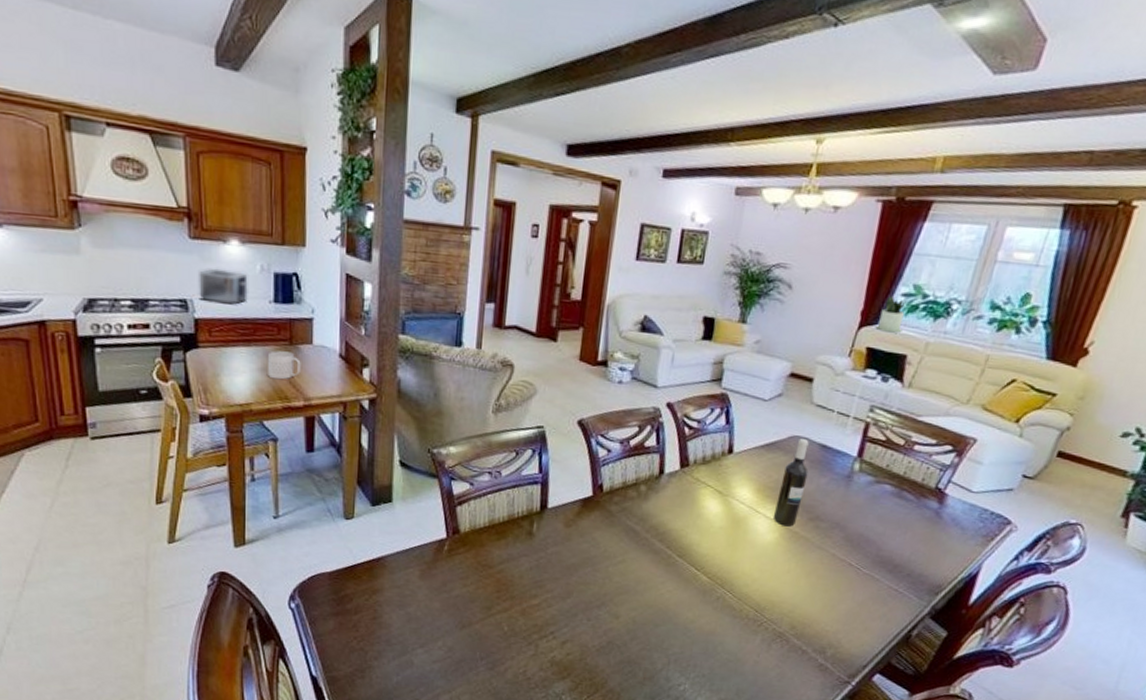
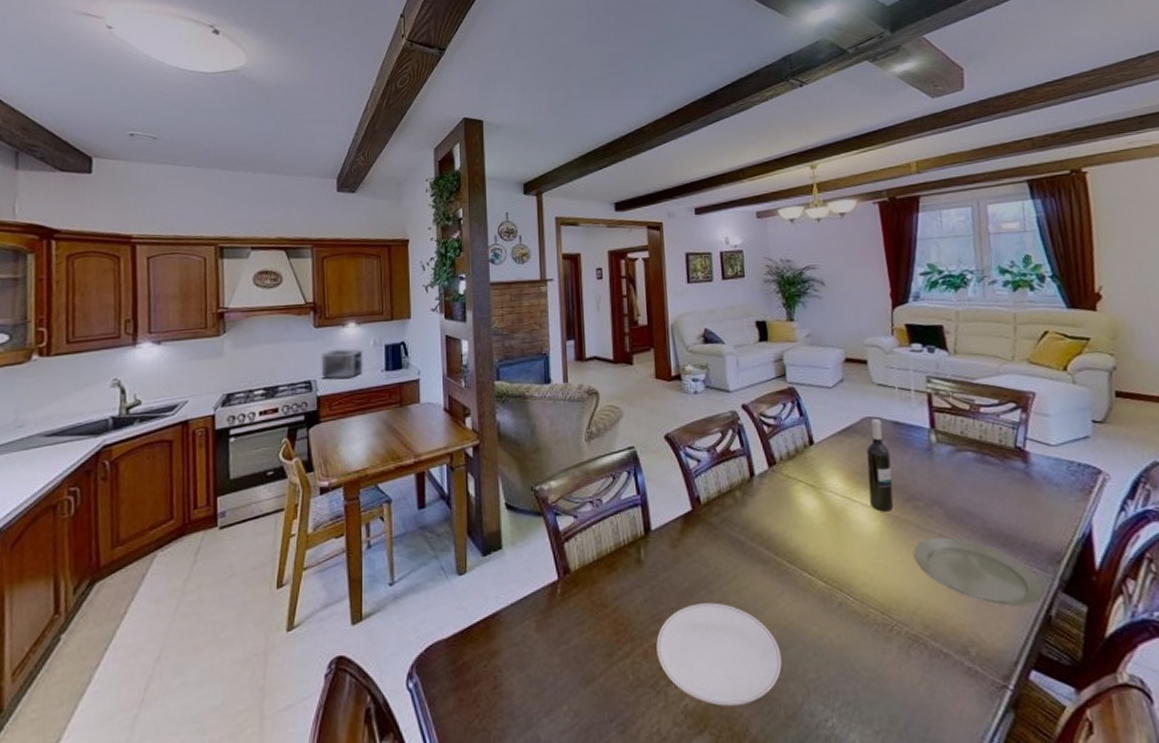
mug: present [267,351,301,380] -> none [380,413,410,442]
plate: none [534,577,652,664] -> present [656,602,782,706]
plate: none [801,556,914,624] -> present [914,537,1044,607]
planter: present [875,296,906,333] -> none [906,277,931,309]

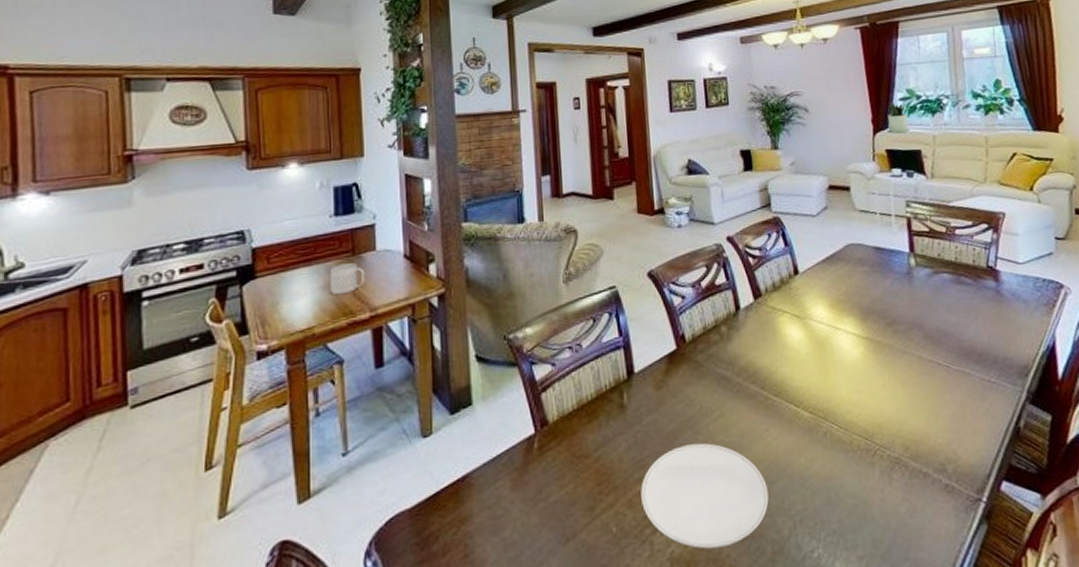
toaster: present [321,349,363,379] -> none [257,193,307,228]
mug: none [380,413,410,442] -> present [329,263,365,296]
wine bottle: present [866,419,894,512] -> none [849,245,876,338]
planter: none [906,277,931,309] -> present [887,102,910,134]
plate: present [914,537,1044,607] -> none [895,358,1013,422]

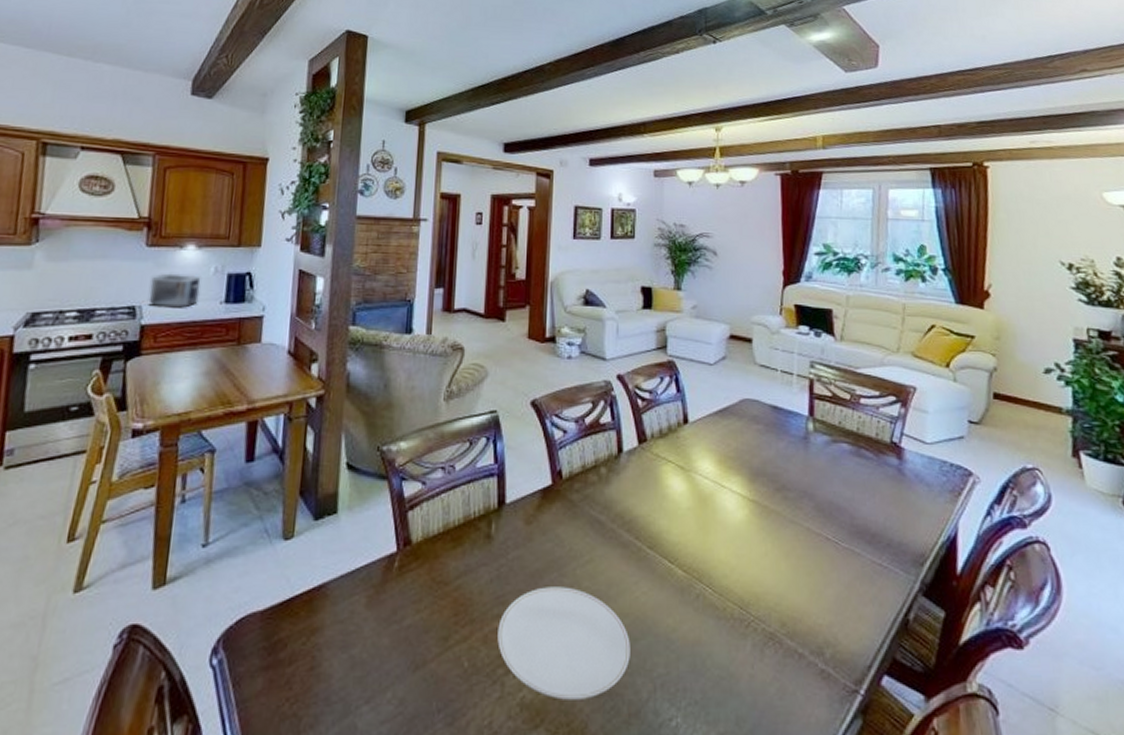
toaster: none [257,193,307,228] -> present [149,273,201,308]
mug: present [329,263,365,296] -> none [211,352,248,383]
planter: present [887,102,910,134] -> none [798,256,823,289]

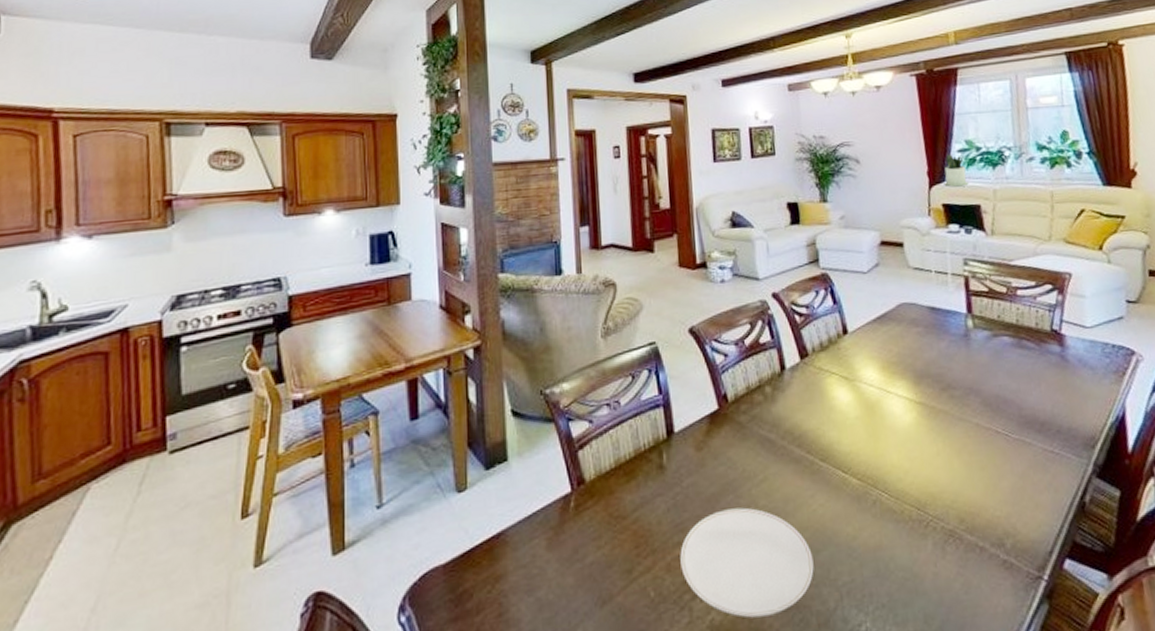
toaster: present [149,273,201,308] -> none [293,240,343,275]
planter: none [798,256,823,289] -> present [944,154,969,187]

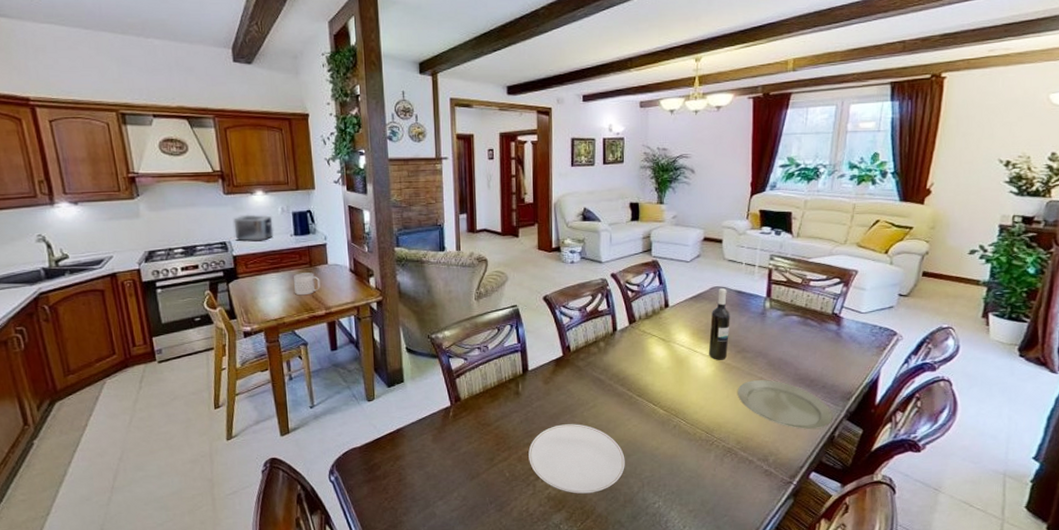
toaster: none [293,240,343,275] -> present [233,215,274,242]
mug: none [364,312,400,346] -> present [293,272,321,296]
wine bottle: none [902,305,930,403] -> present [708,288,730,360]
planter: present [944,154,969,187] -> none [763,168,785,197]
plate: none [950,426,1078,495] -> present [738,380,833,430]

